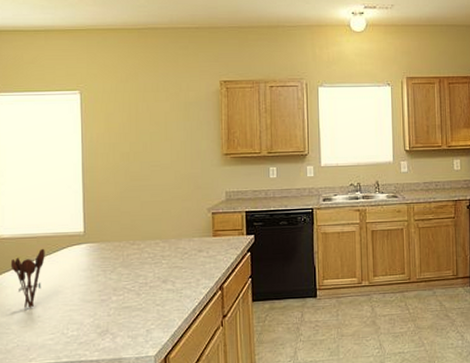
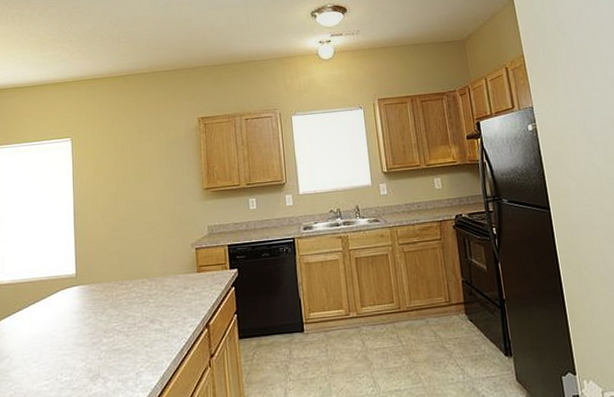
utensil holder: present [10,248,45,308] -> none [9,292,40,354]

